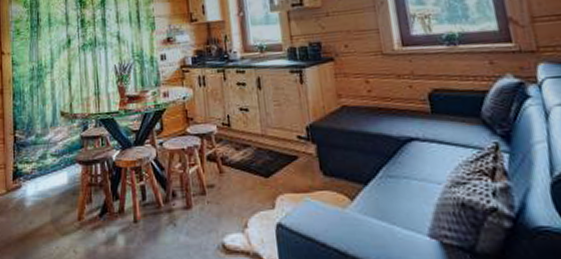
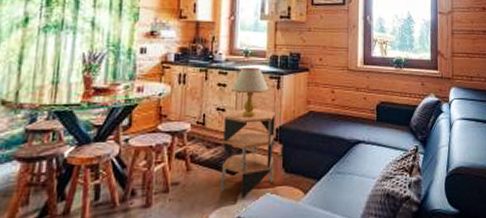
side table: none [249,106,312,203] -> present [221,108,275,198]
table lamp: none [251,63,292,117] -> present [232,68,269,117]

